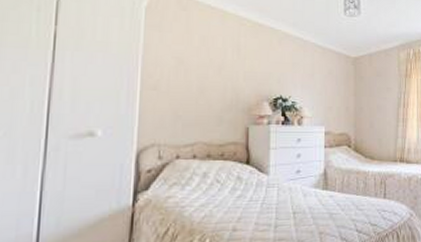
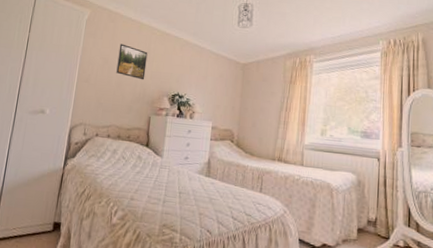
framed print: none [196,38,237,83] -> present [116,43,148,80]

